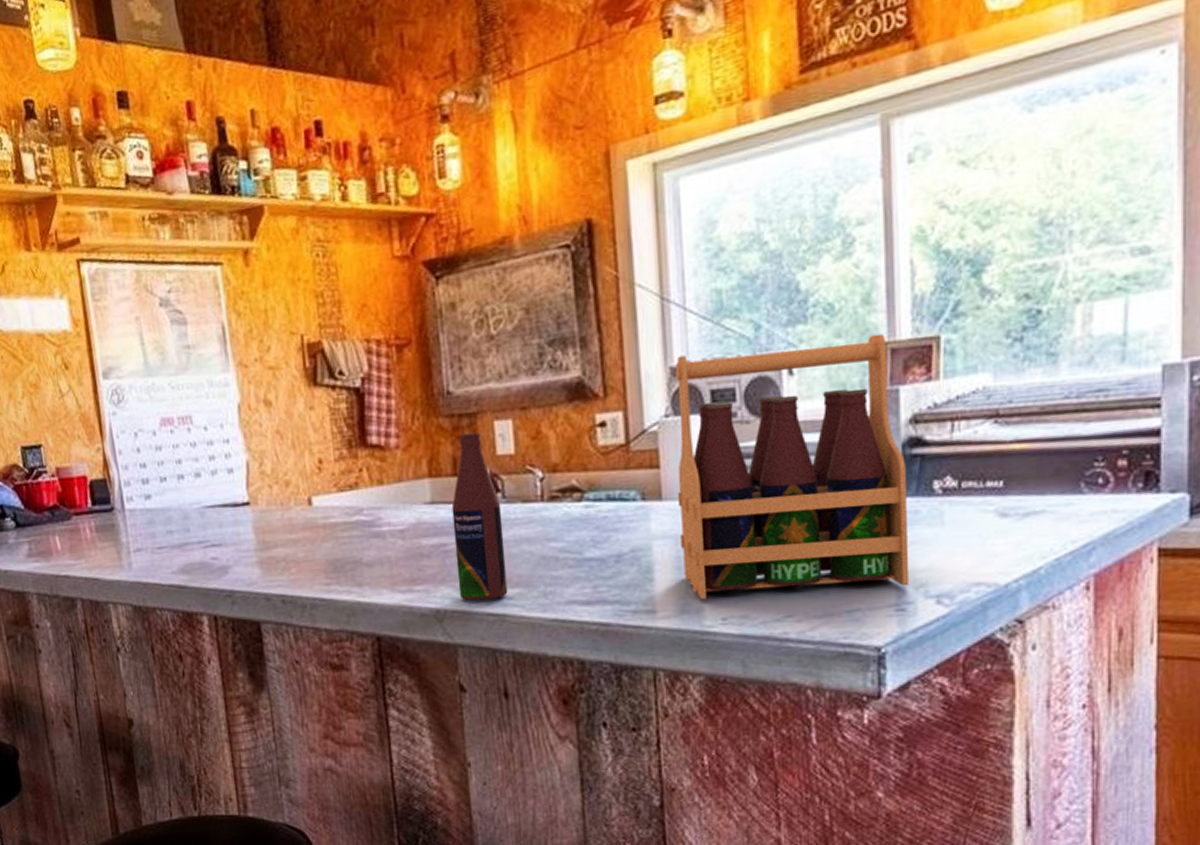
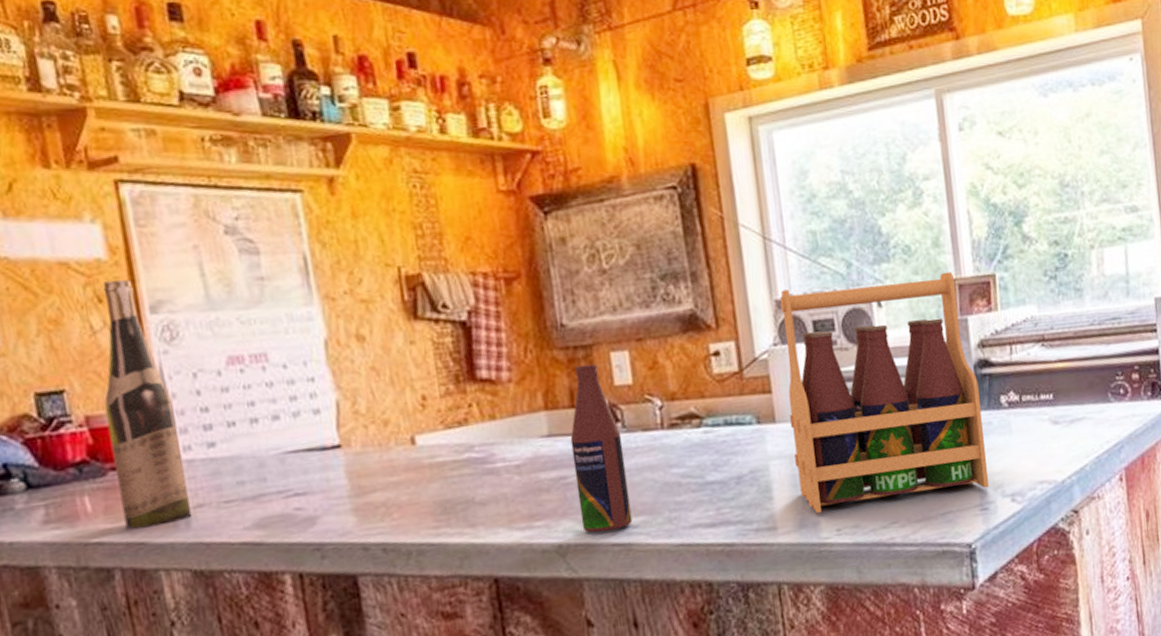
wine bottle: none [69,349,133,566] -> present [103,280,192,530]

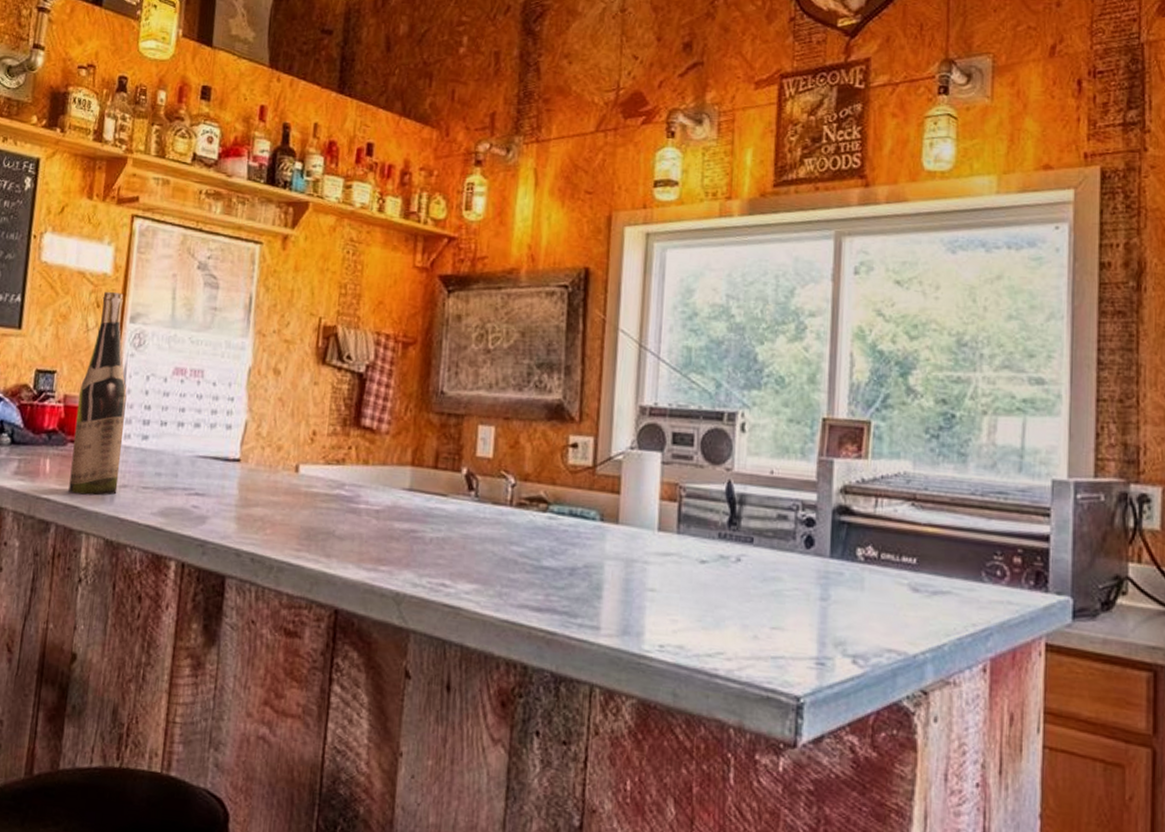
bottle rack: present [570,271,990,533] -> none [420,397,834,642]

